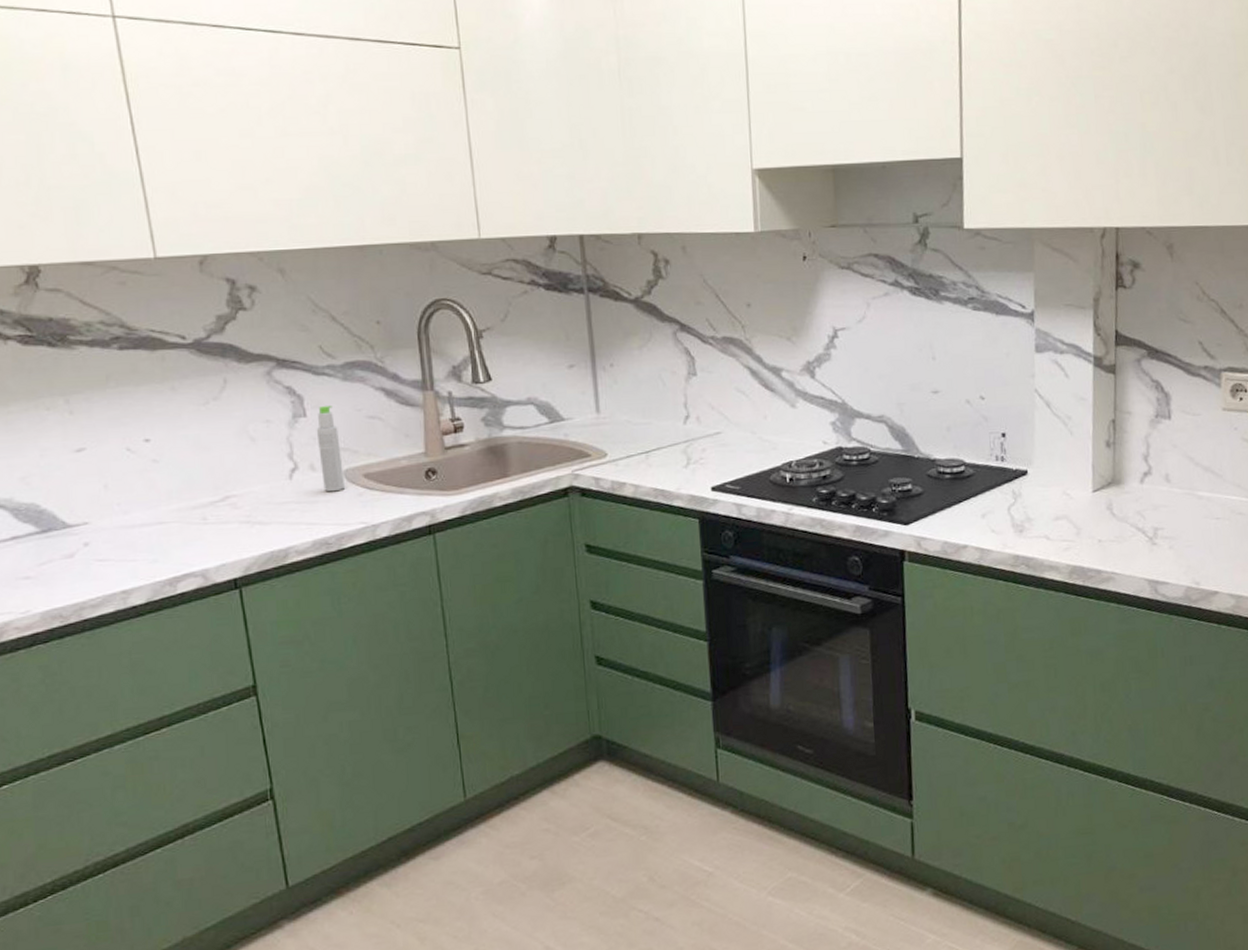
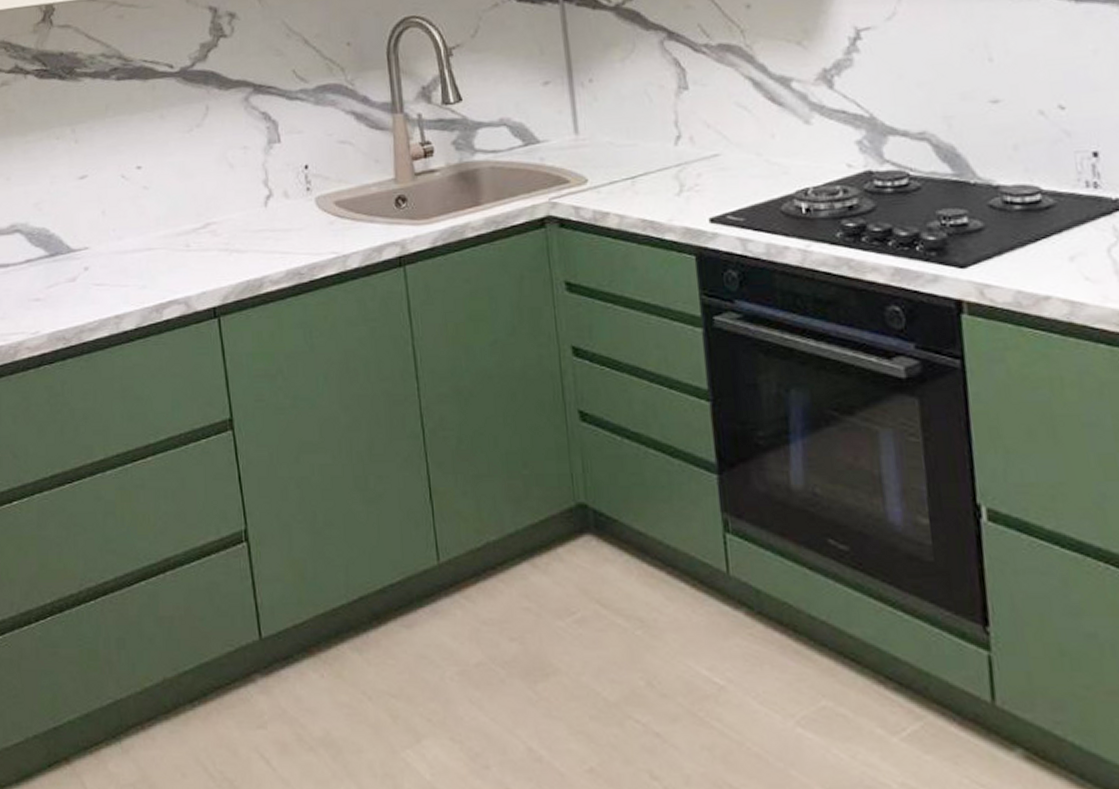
bottle: present [316,406,346,492] -> none [289,131,317,220]

